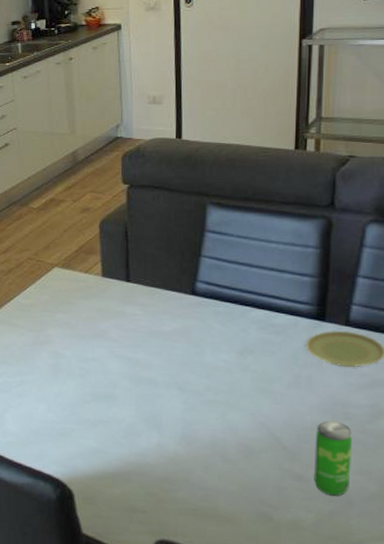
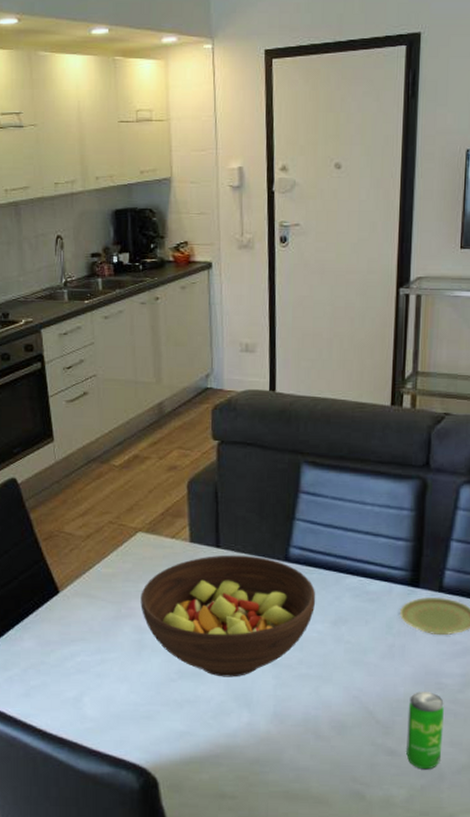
fruit bowl: none [57,288,223,401] -> present [140,555,316,677]

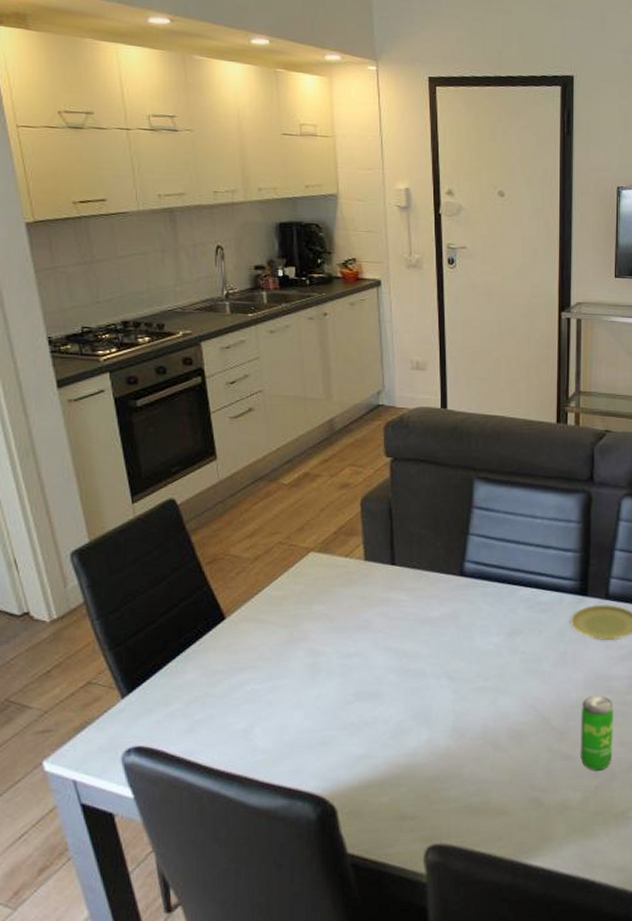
fruit bowl: present [140,555,316,677] -> none [314,571,491,696]

